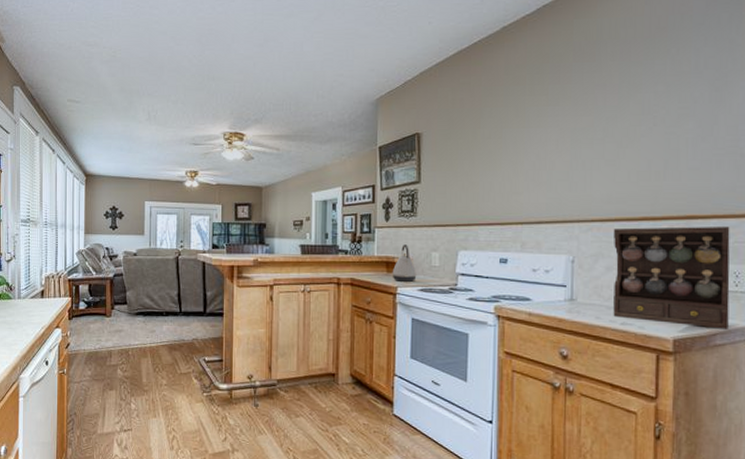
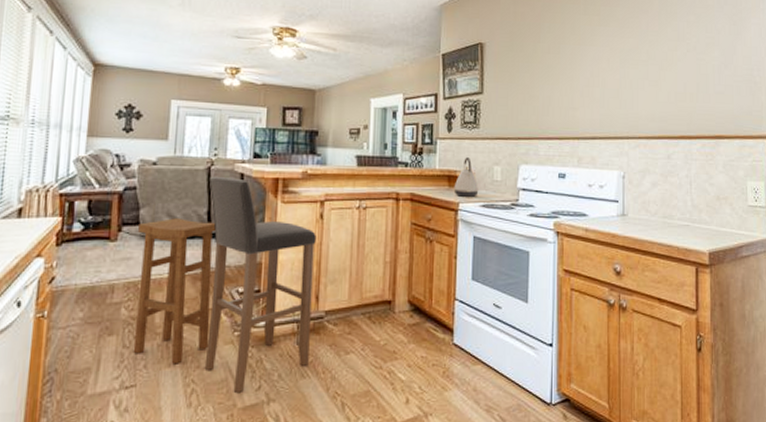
bar stool: none [126,299,185,416] -> present [133,218,216,364]
bar stool: none [178,264,267,443] -> present [204,176,316,394]
spice rack: present [613,227,730,329] -> none [657,145,751,242]

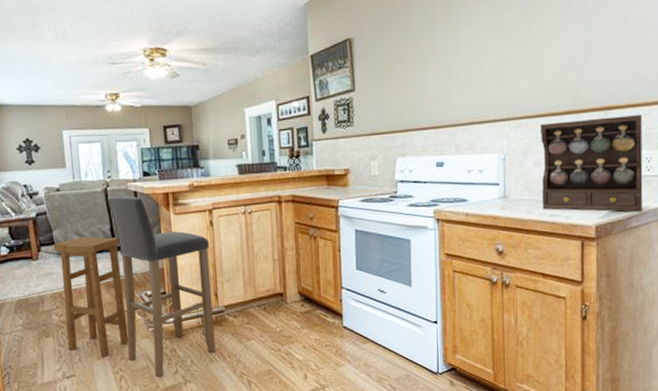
kettle: present [454,157,479,197] -> none [332,156,357,194]
spice rack: none [657,145,751,242] -> present [539,115,643,212]

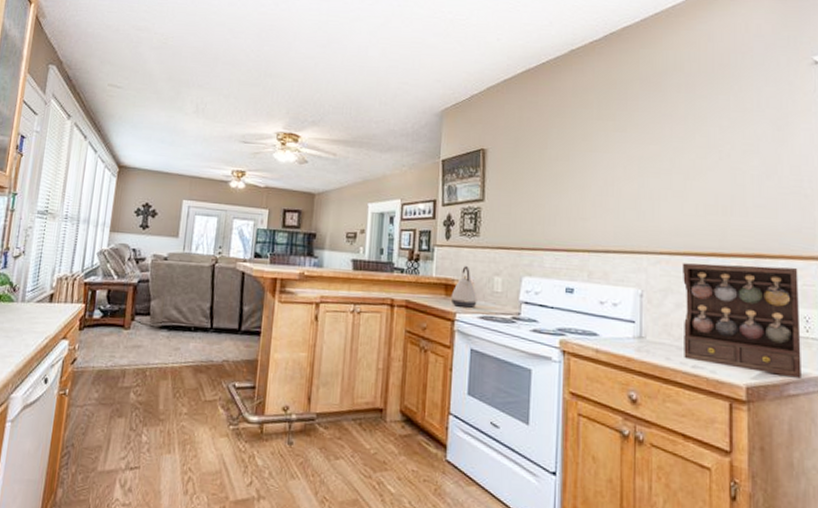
bar stool: present [54,236,129,357] -> none [138,311,218,451]
bar stool: present [108,195,216,378] -> none [201,273,311,487]
kettle: none [332,156,357,194] -> present [450,266,478,308]

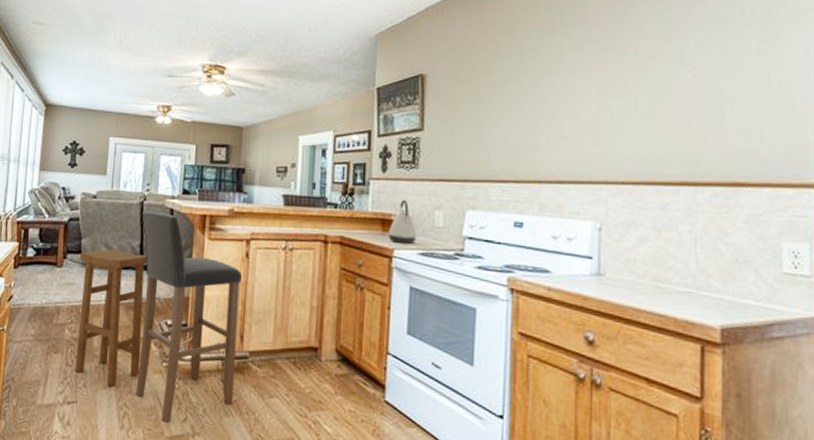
bar stool: none [138,311,218,451] -> present [74,249,148,387]
bar stool: none [201,273,311,487] -> present [135,210,242,423]
spice rack: present [682,263,801,378] -> none [647,193,788,319]

